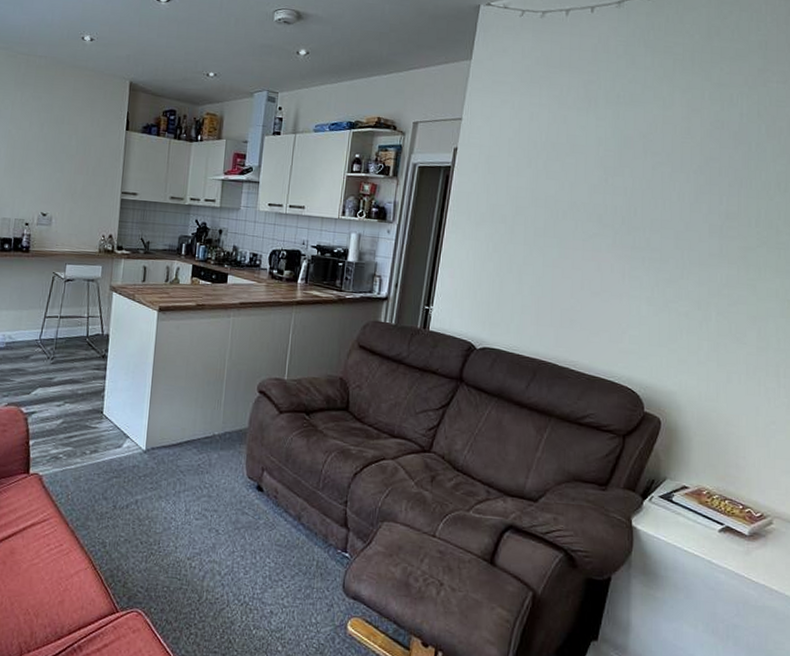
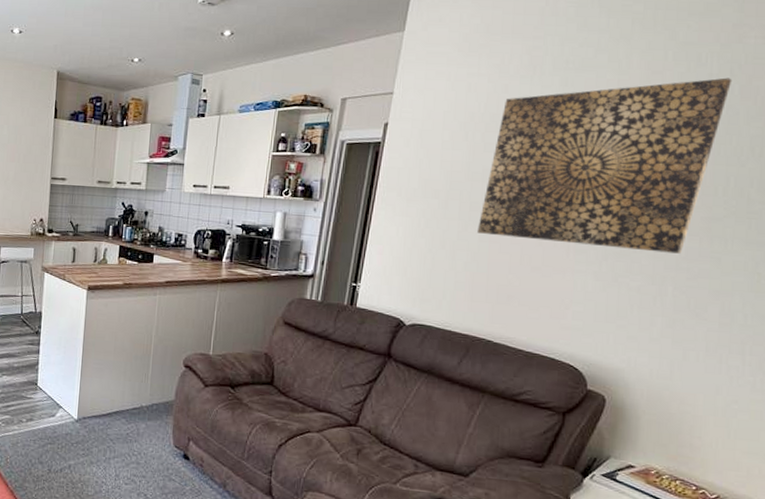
wall art: none [541,117,760,281] -> present [477,77,733,254]

